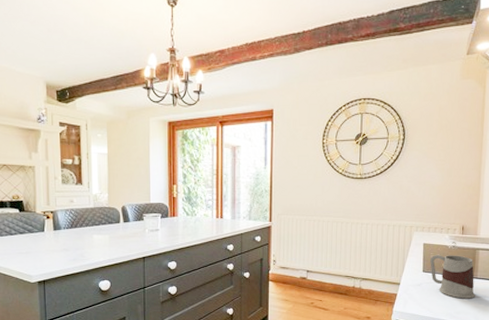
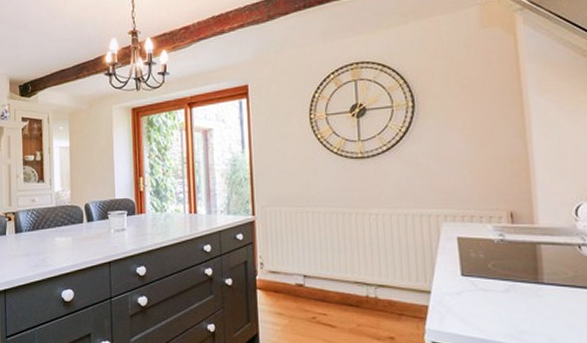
mug: present [430,255,475,299] -> none [470,252,545,313]

